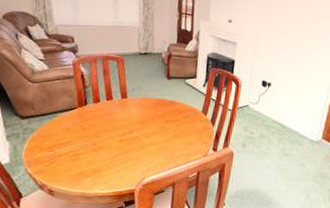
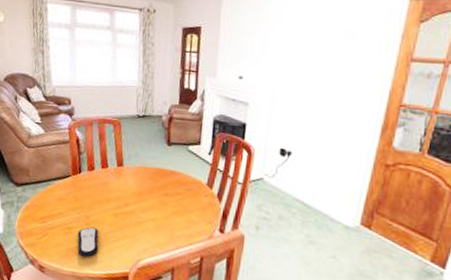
remote control: none [85,152,106,180] -> present [77,227,99,258]

